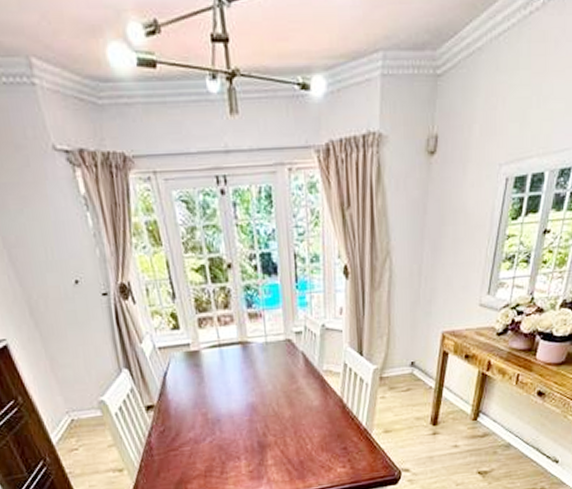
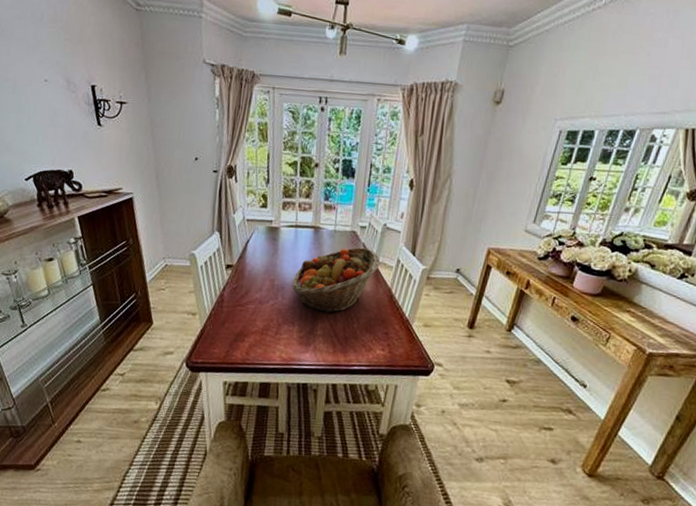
fruit basket: none [228,356,325,440] -> present [291,247,380,314]

